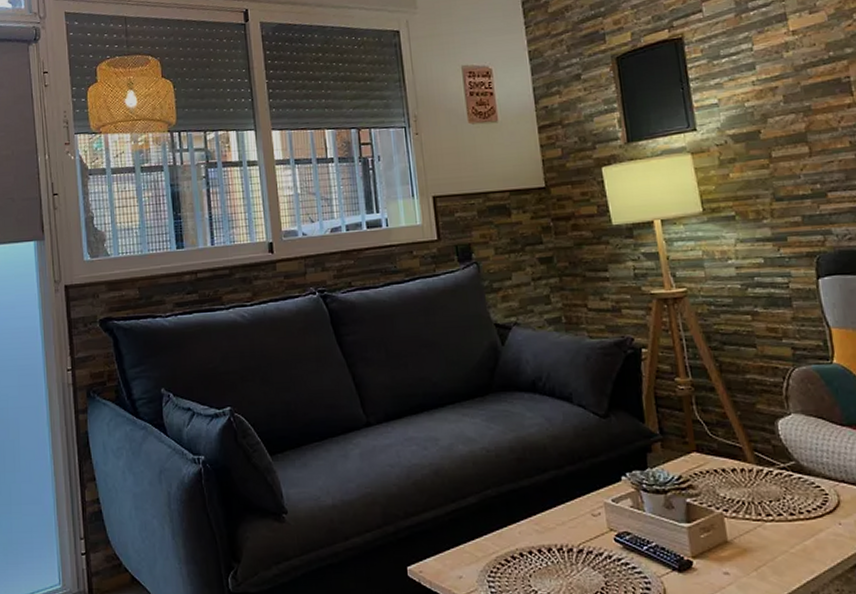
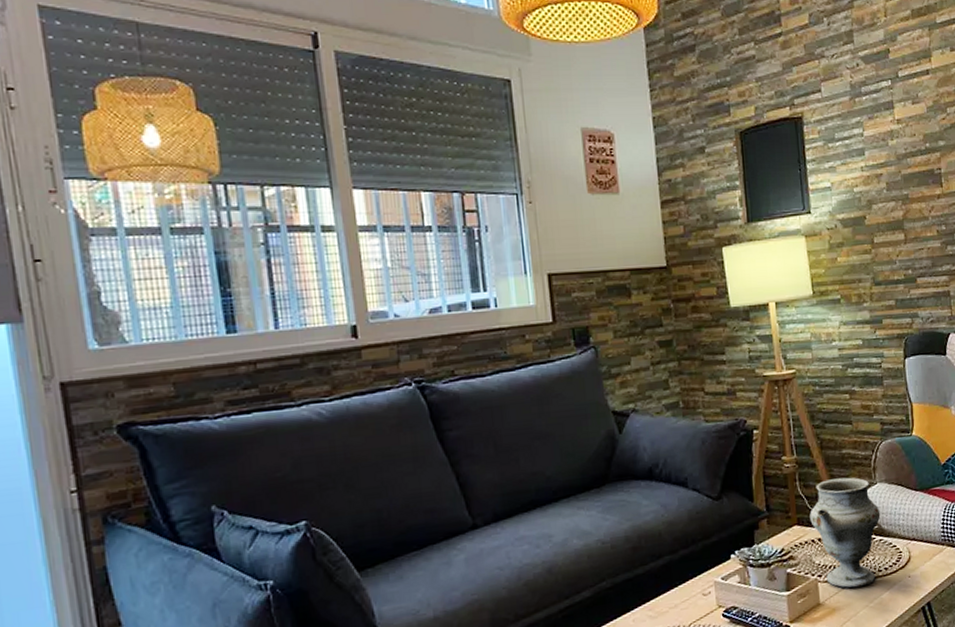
decorative vase: none [710,405,798,529] -> present [810,477,881,588]

